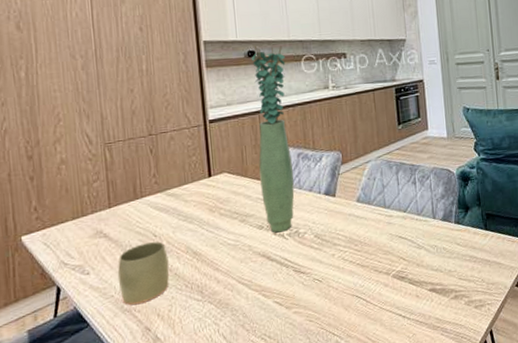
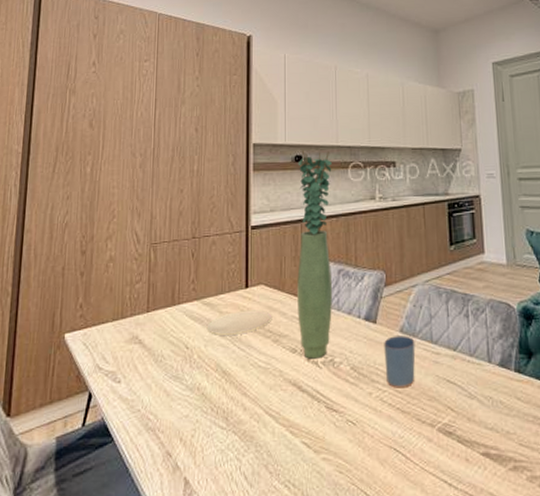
mug: present [117,241,170,305] -> none [146,355,198,424]
plate: none [173,195,238,222] -> present [206,310,272,336]
mug: none [343,204,372,248] -> present [384,335,416,388]

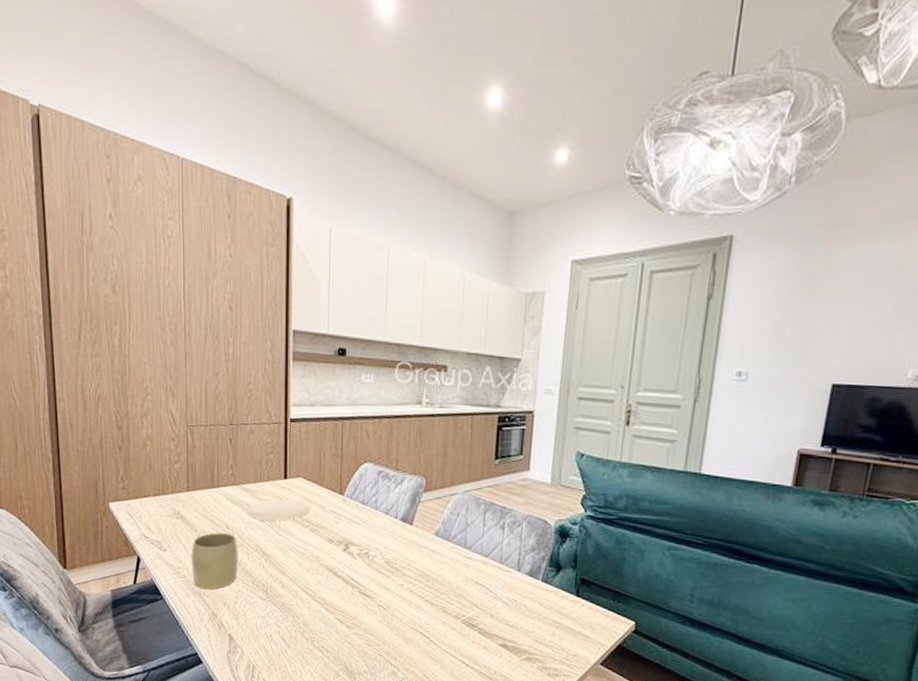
mug: none [146,355,198,424] -> present [191,532,238,590]
vase: present [296,150,333,359] -> none [335,342,378,550]
mug: present [384,335,416,388] -> none [417,538,449,584]

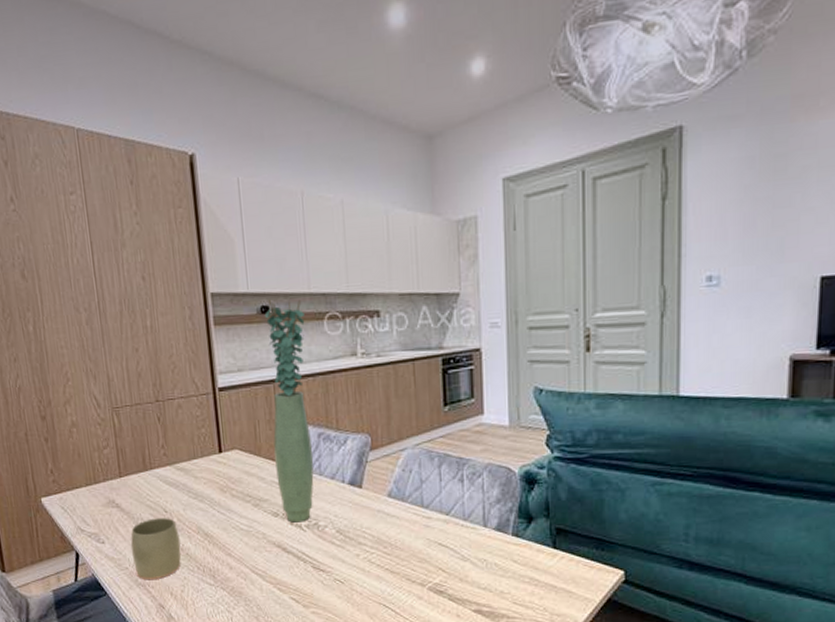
plate: present [246,499,311,522] -> none [183,475,251,501]
vase: none [335,342,378,550] -> present [264,299,314,523]

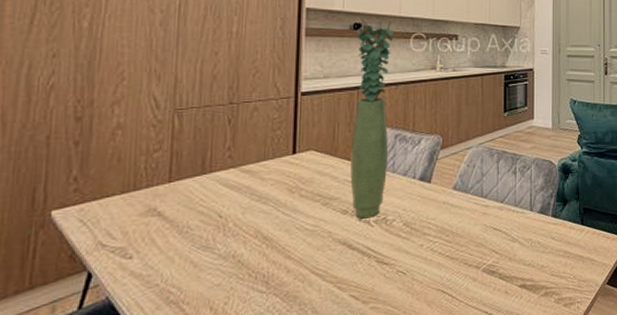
mug: present [130,518,181,580] -> none [167,223,233,296]

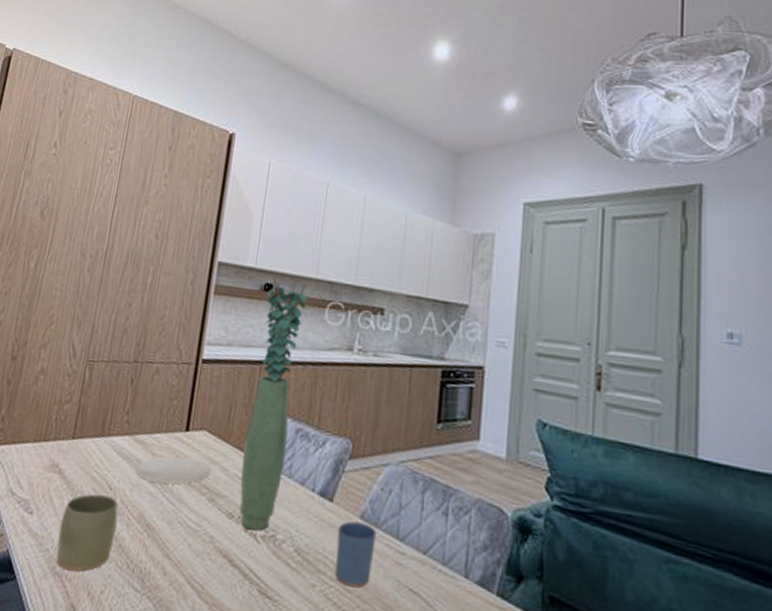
mug: none [167,223,233,296] -> present [56,493,119,571]
plate: none [245,175,323,203] -> present [135,456,212,485]
mug: none [437,192,467,239] -> present [335,521,377,588]

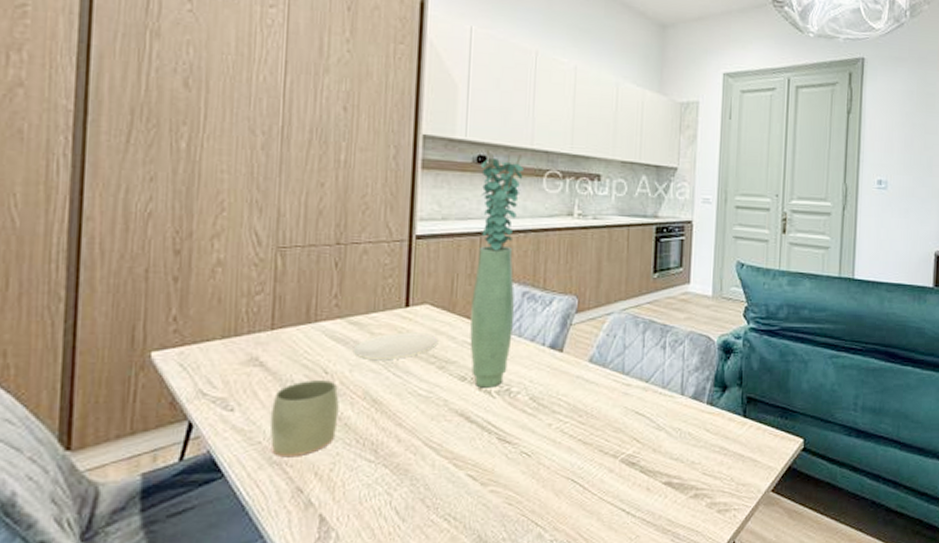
mug: present [335,521,377,588] -> none [569,366,605,420]

